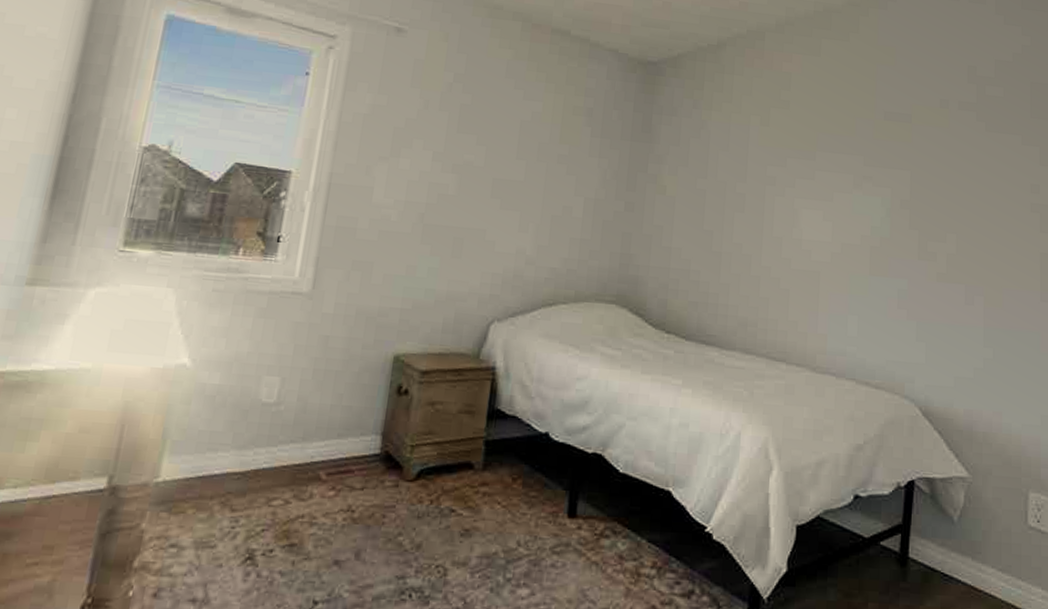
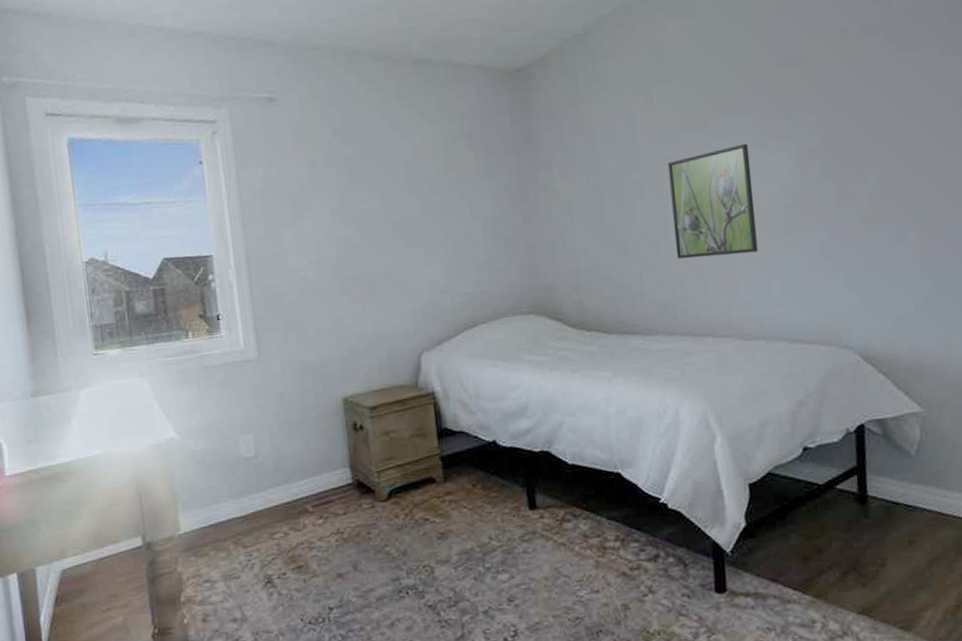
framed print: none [765,181,847,287] -> present [667,143,758,259]

